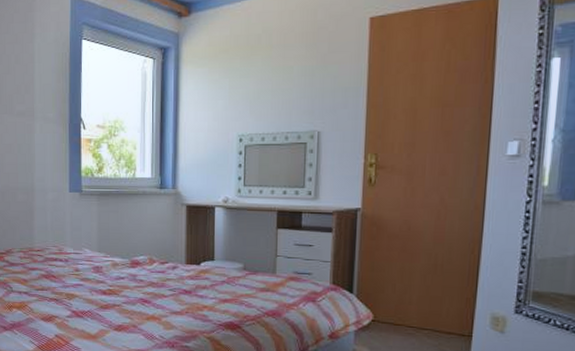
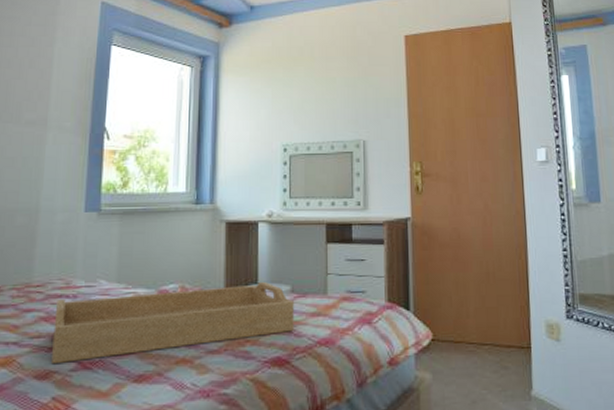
serving tray: none [52,258,246,311] -> present [52,281,294,365]

